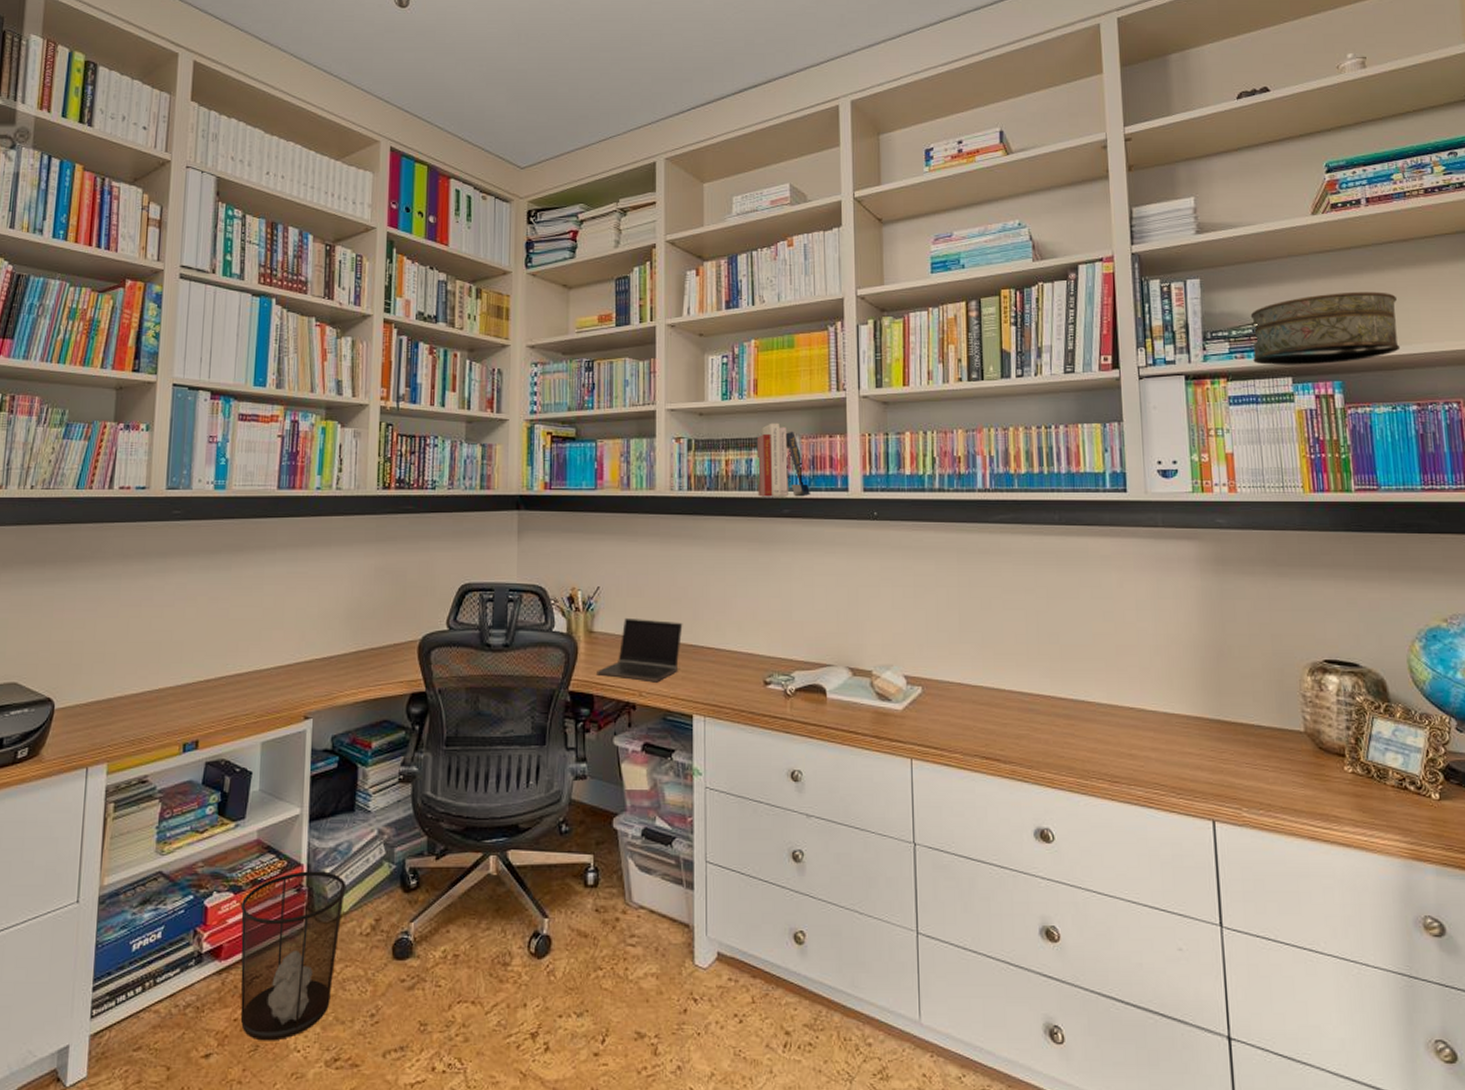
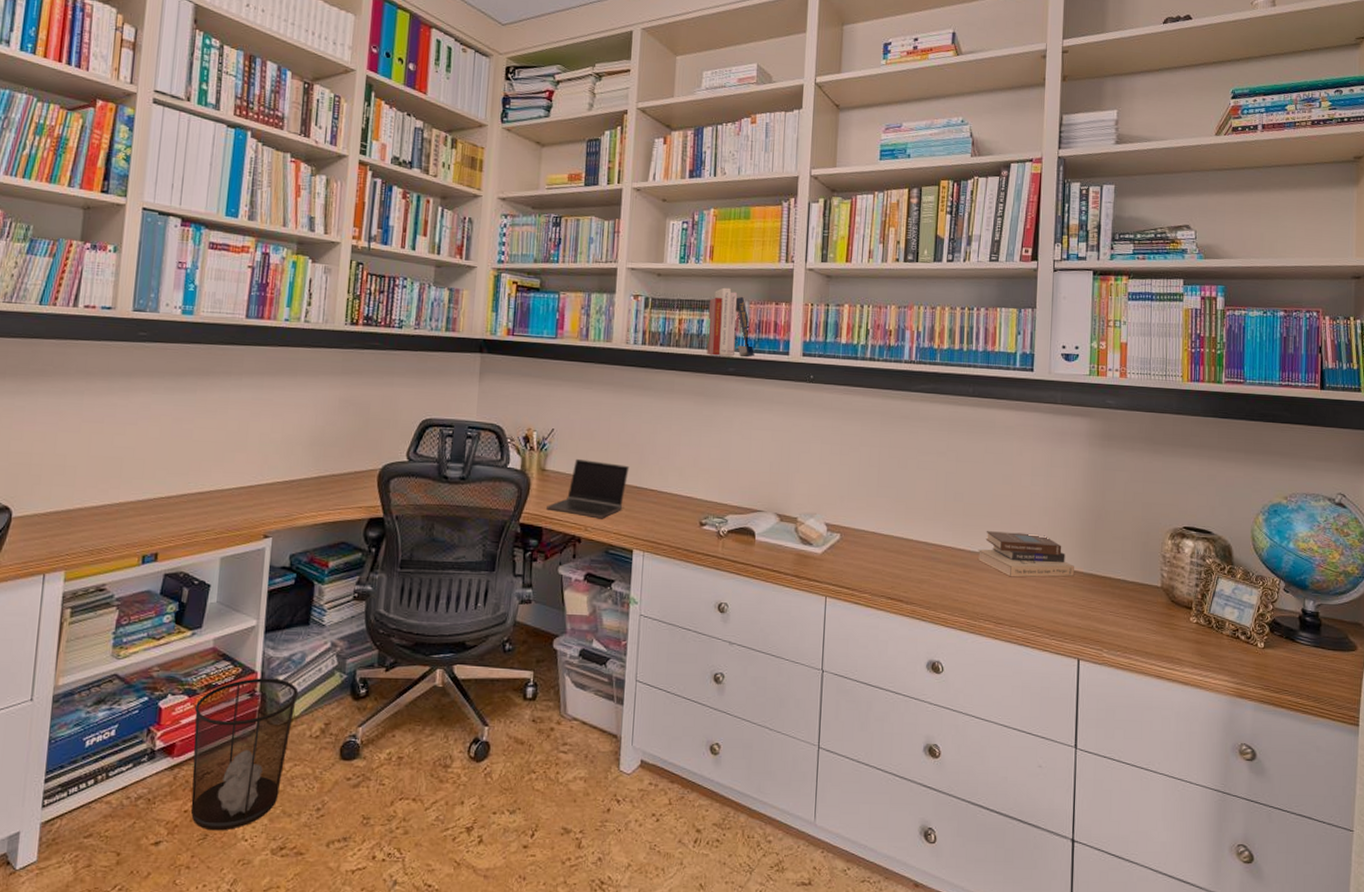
books: none [1081,676,1198,728] -> present [977,531,1074,578]
decorative box: present [1250,291,1401,365] -> none [1152,207,1278,270]

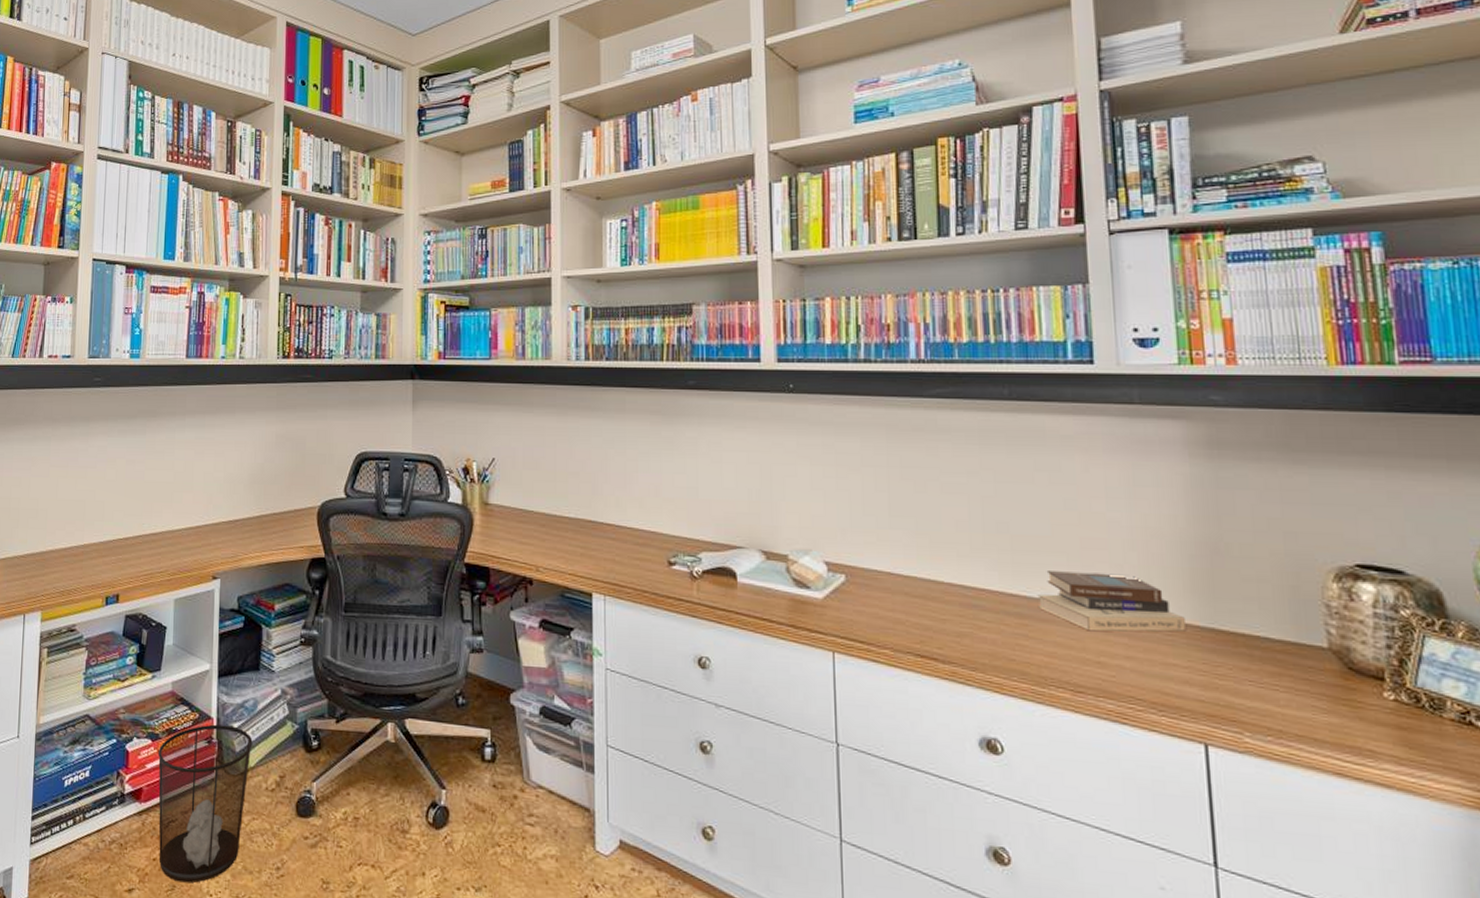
laptop computer: present [546,458,630,519] -> none [492,490,581,558]
books: present [707,287,755,358] -> none [658,289,719,368]

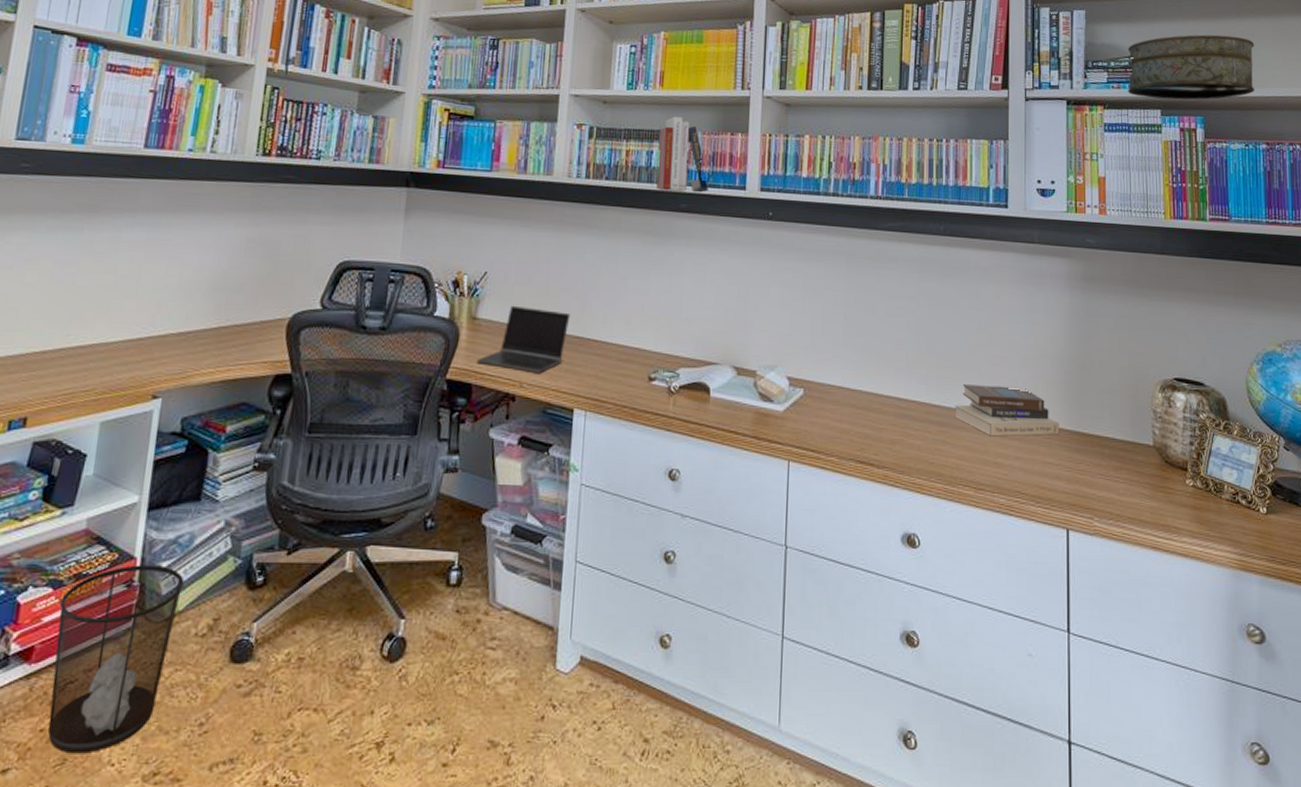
laptop computer: none [492,490,581,558] -> present [477,305,571,374]
books: none [658,289,719,368] -> present [656,116,709,193]
decorative box: none [1255,122,1465,215] -> present [1128,34,1255,100]

